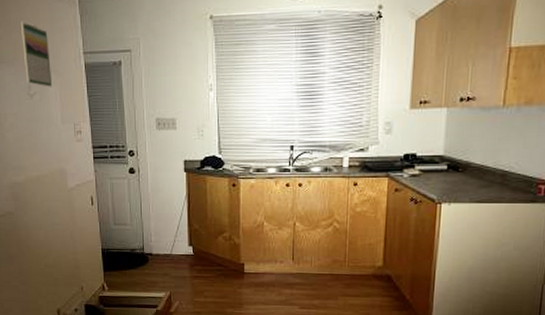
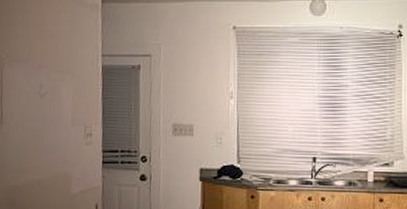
calendar: present [21,20,52,87] -> none [39,22,67,88]

